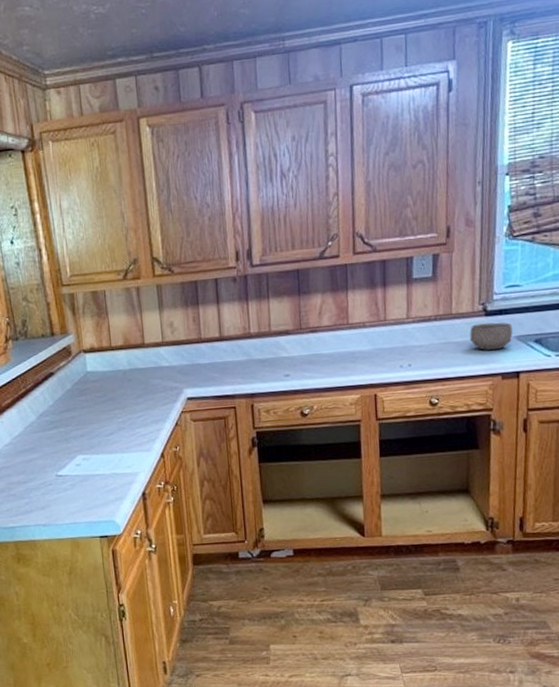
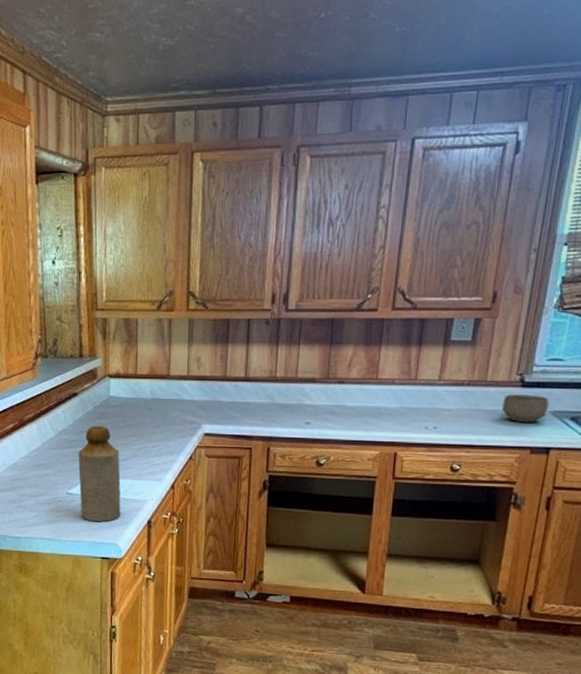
bottle: none [62,402,114,501] -> present [78,425,121,522]

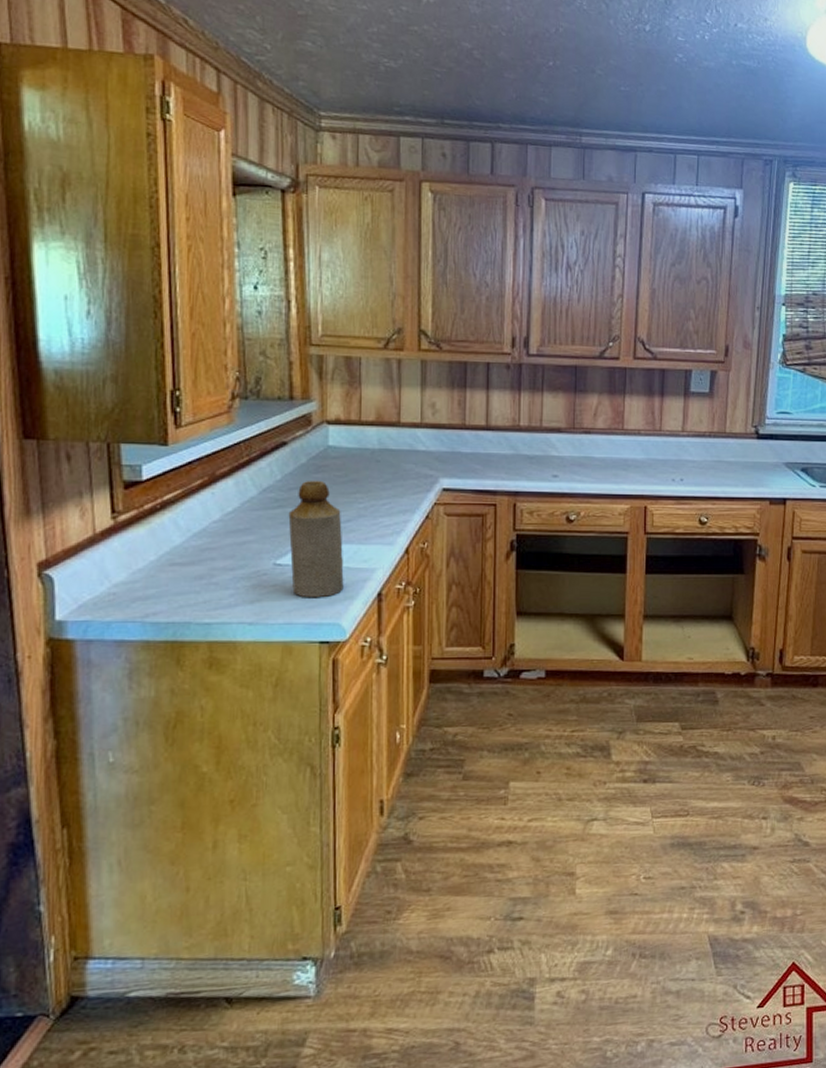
bowl: present [502,394,549,423] -> none [742,446,782,475]

